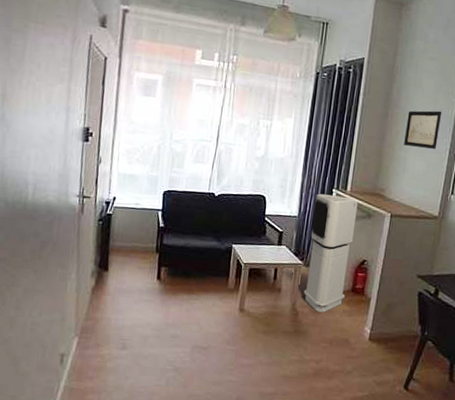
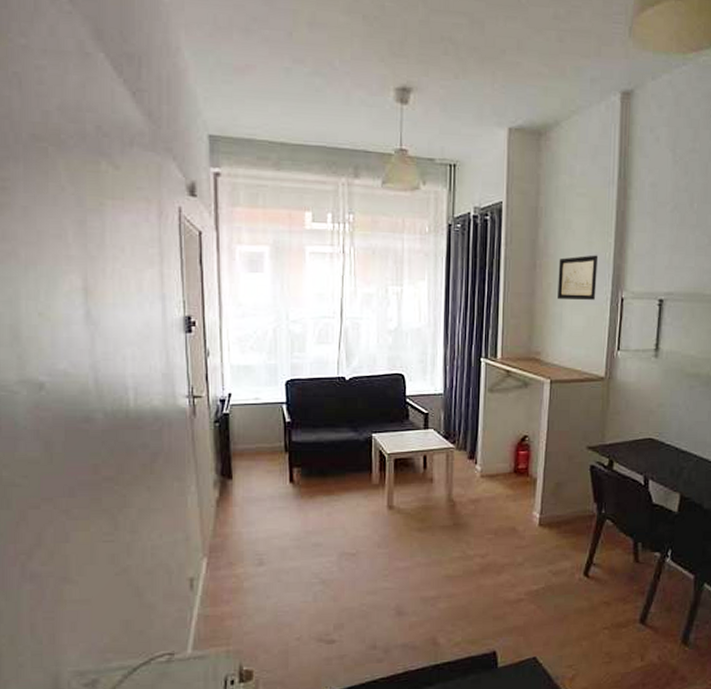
air purifier: present [303,193,359,313] -> none [459,365,512,500]

